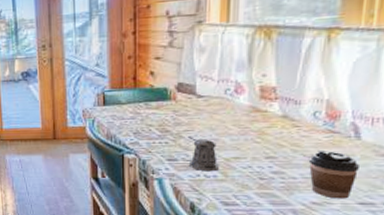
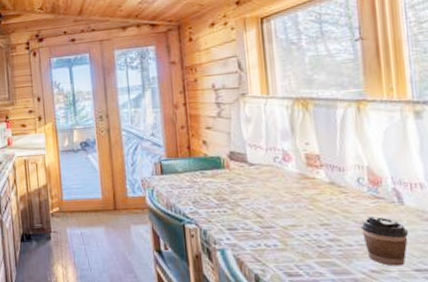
pepper shaker: present [187,137,219,172] -> none [244,205,278,241]

